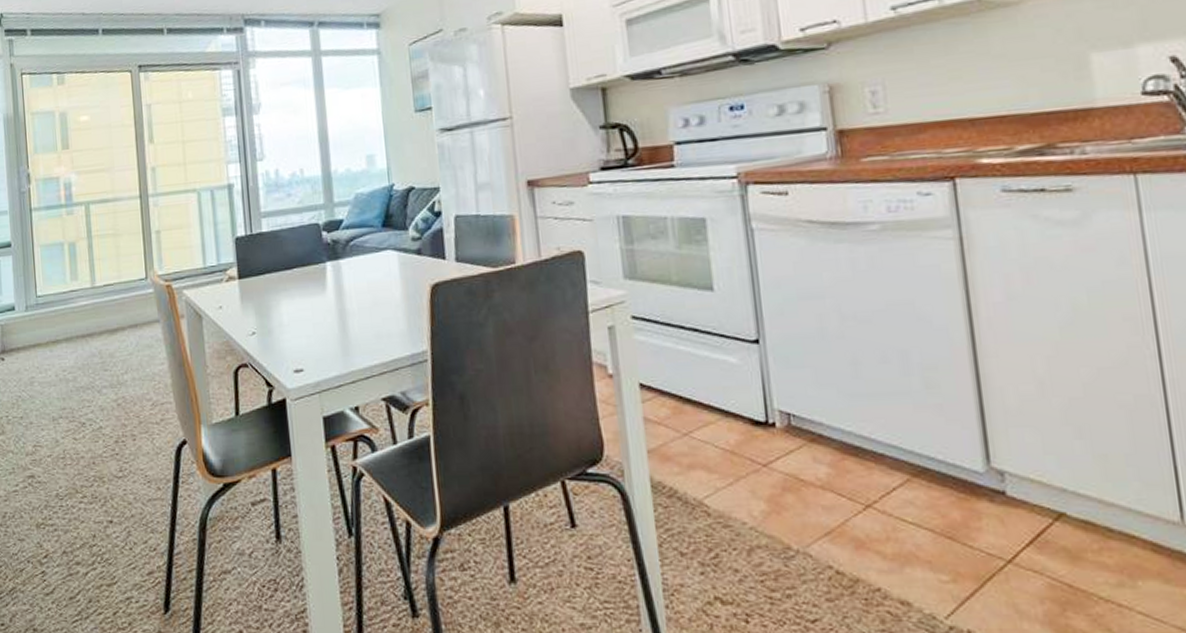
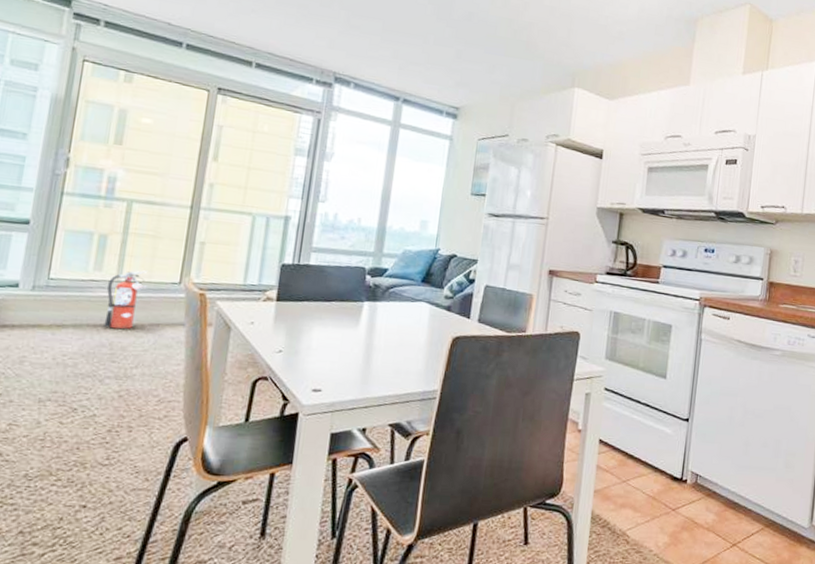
fire extinguisher: none [86,271,119,337] -> present [104,270,148,329]

